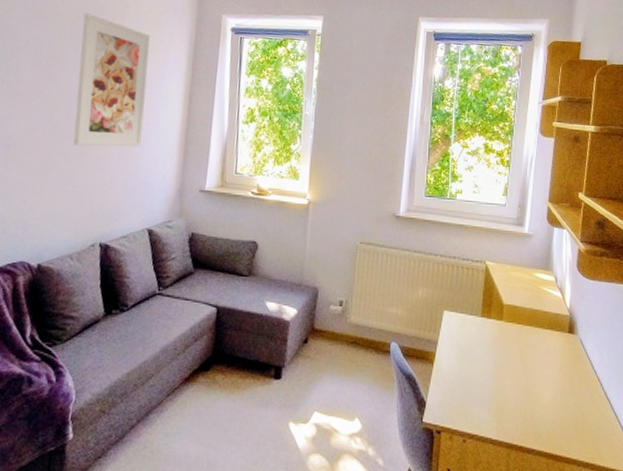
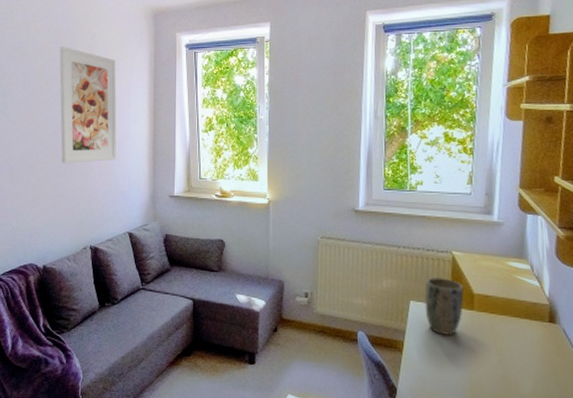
plant pot: none [457,287,494,346] -> present [424,278,464,335]

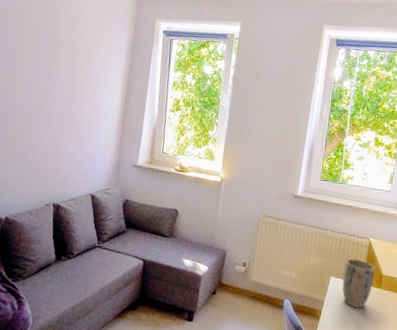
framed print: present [59,46,117,163] -> none [34,14,97,127]

